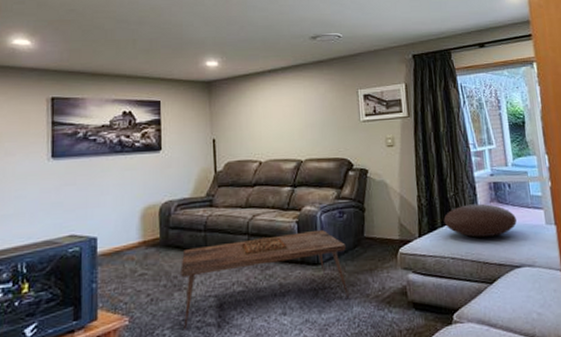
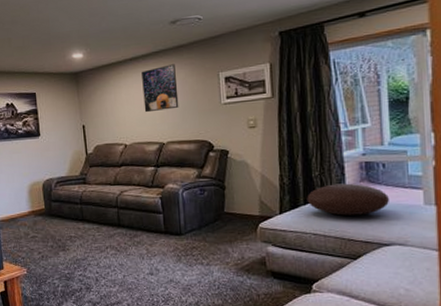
coffee table: present [181,229,349,329] -> none [63,204,209,280]
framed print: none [280,79,318,128] -> present [142,64,179,113]

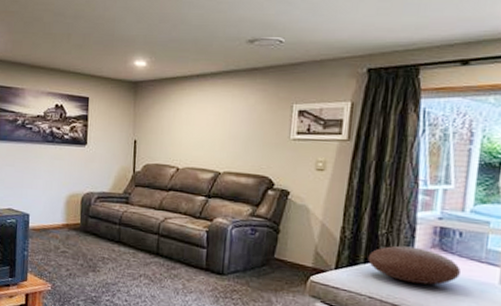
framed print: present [142,64,179,113] -> none [204,87,246,137]

